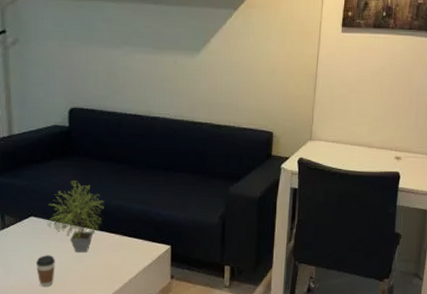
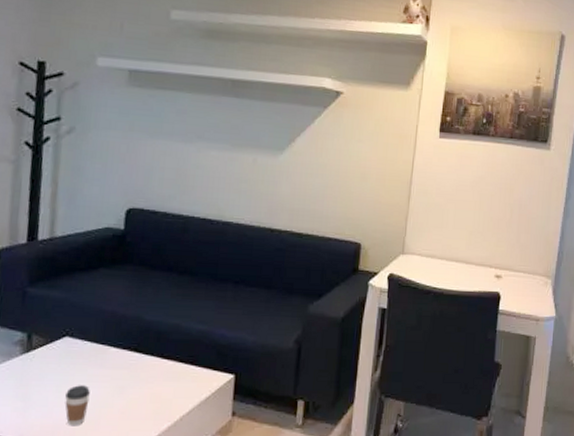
potted plant: present [46,181,104,252] -> none [84,294,158,382]

